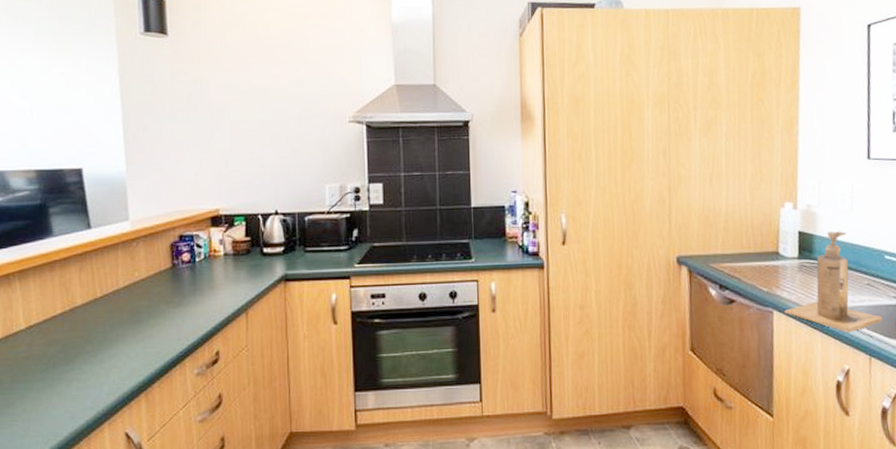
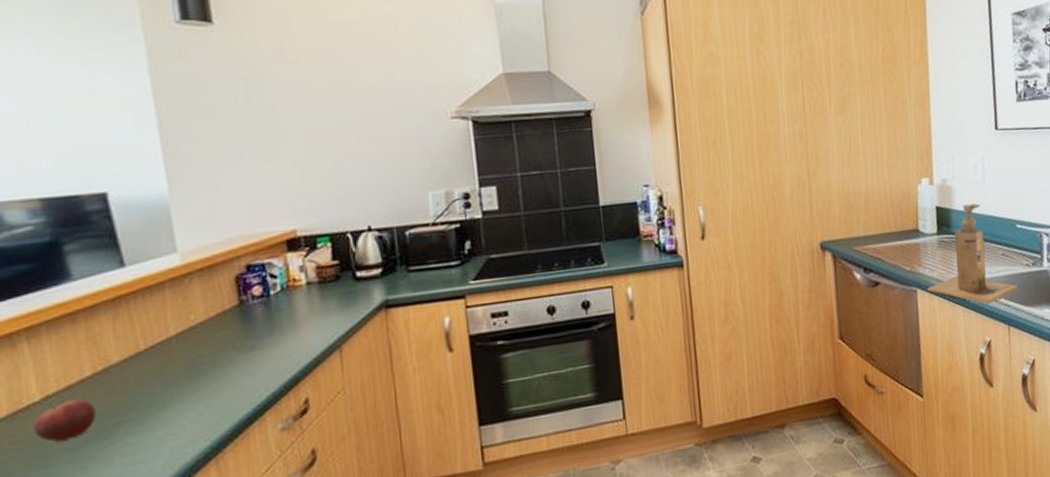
fruit: none [18,330,63,363] -> present [32,398,96,442]

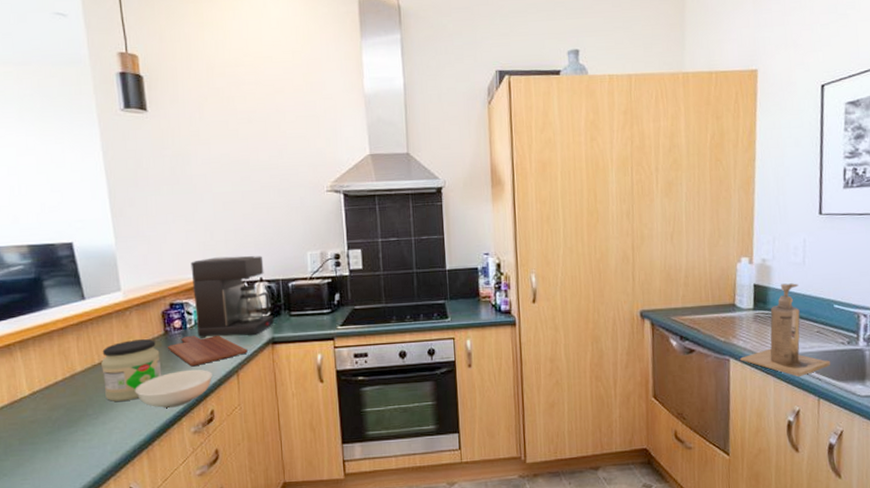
fruit: present [32,398,96,442] -> none [24,396,66,426]
jar: none [149,312,236,399] -> present [101,338,162,401]
bowl: none [197,347,306,402] -> present [135,369,212,409]
cutting board: none [243,302,353,345] -> present [167,335,248,367]
coffee maker: none [274,199,388,306] -> present [191,255,274,337]

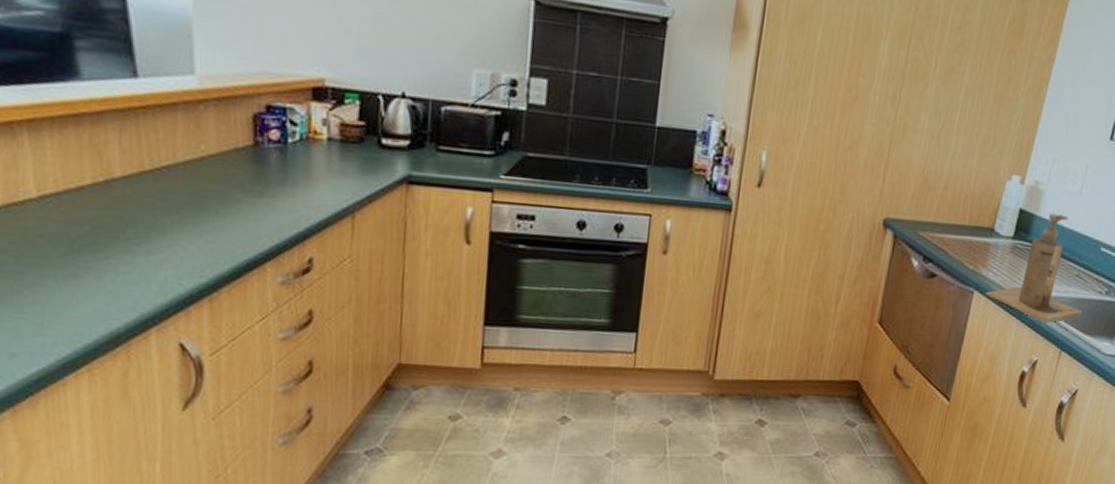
jar: present [101,338,162,401] -> none [154,145,244,228]
bowl: present [135,369,212,409] -> none [200,199,317,248]
cutting board: present [167,335,248,367] -> none [255,153,371,197]
coffee maker: present [191,255,274,337] -> none [302,51,414,168]

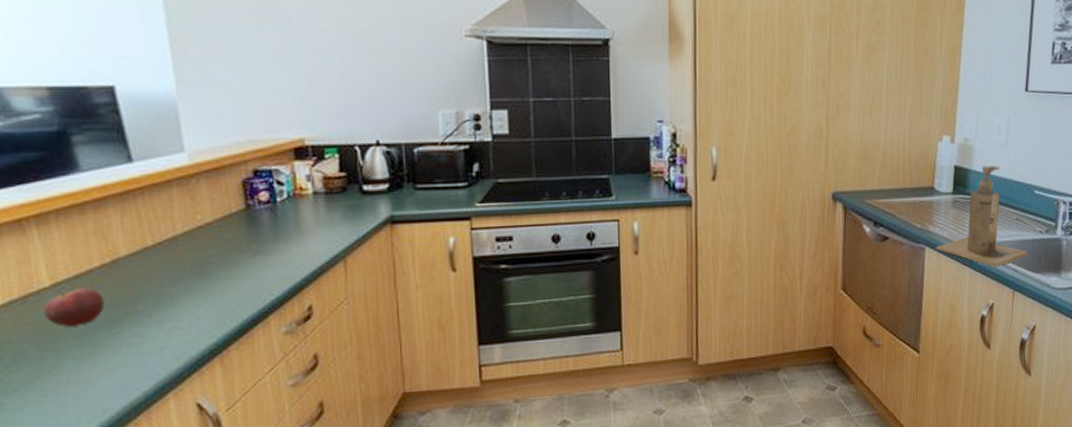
fruit: none [26,204,93,244] -> present [43,287,104,327]

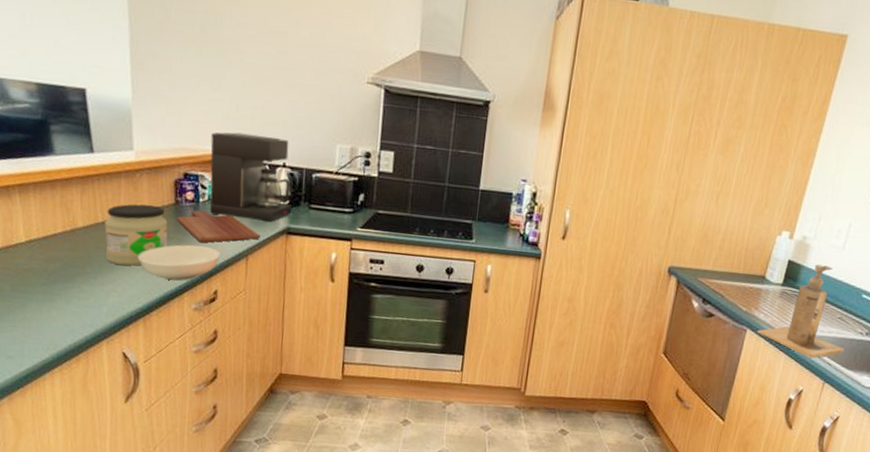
fruit: present [43,287,104,327] -> none [18,247,63,276]
jar: none [156,214,242,295] -> present [105,204,168,266]
bowl: none [203,254,311,304] -> present [137,245,220,282]
cutting board: none [249,211,359,251] -> present [176,210,260,243]
coffee maker: none [283,112,394,214] -> present [210,132,292,222]

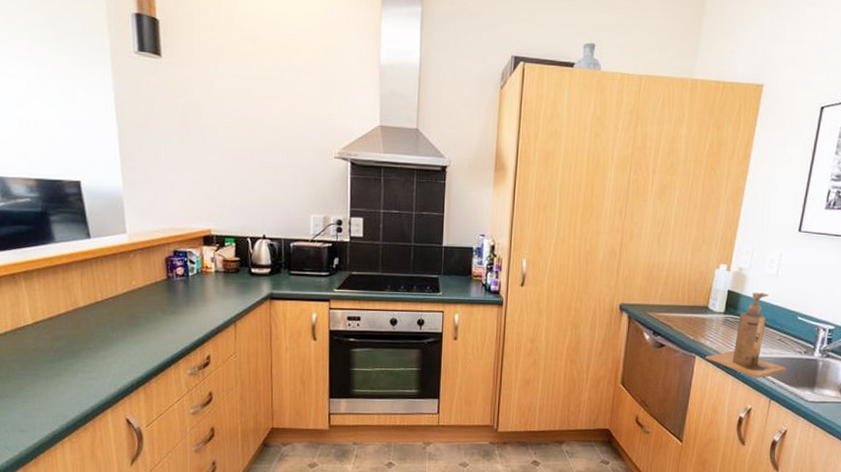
jar: present [105,204,168,266] -> none [104,281,162,339]
bowl: present [137,245,220,282] -> none [135,315,211,350]
cutting board: present [176,210,260,243] -> none [168,283,246,313]
coffee maker: present [210,132,292,222] -> none [196,210,274,289]

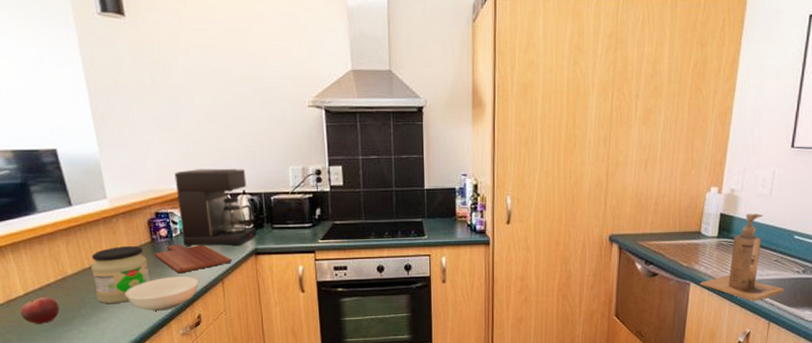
fruit: none [26,327,67,354] -> present [19,296,60,324]
jar: none [104,281,162,339] -> present [91,245,150,303]
bowl: none [135,315,211,350] -> present [124,276,199,312]
cutting board: none [168,283,246,313] -> present [154,244,232,274]
coffee maker: none [196,210,274,289] -> present [174,168,257,246]

